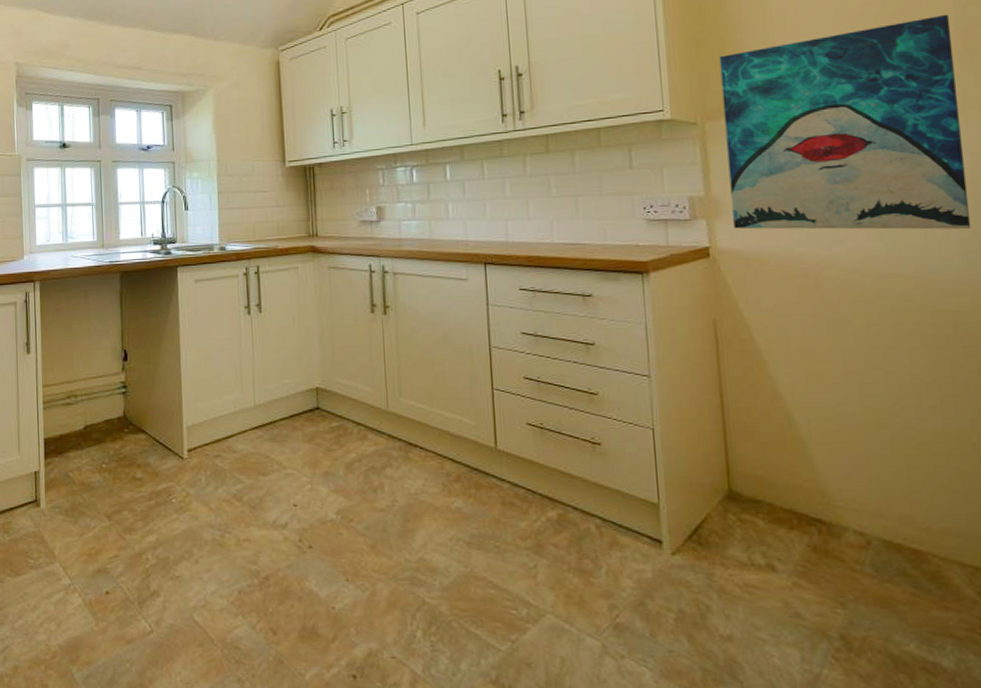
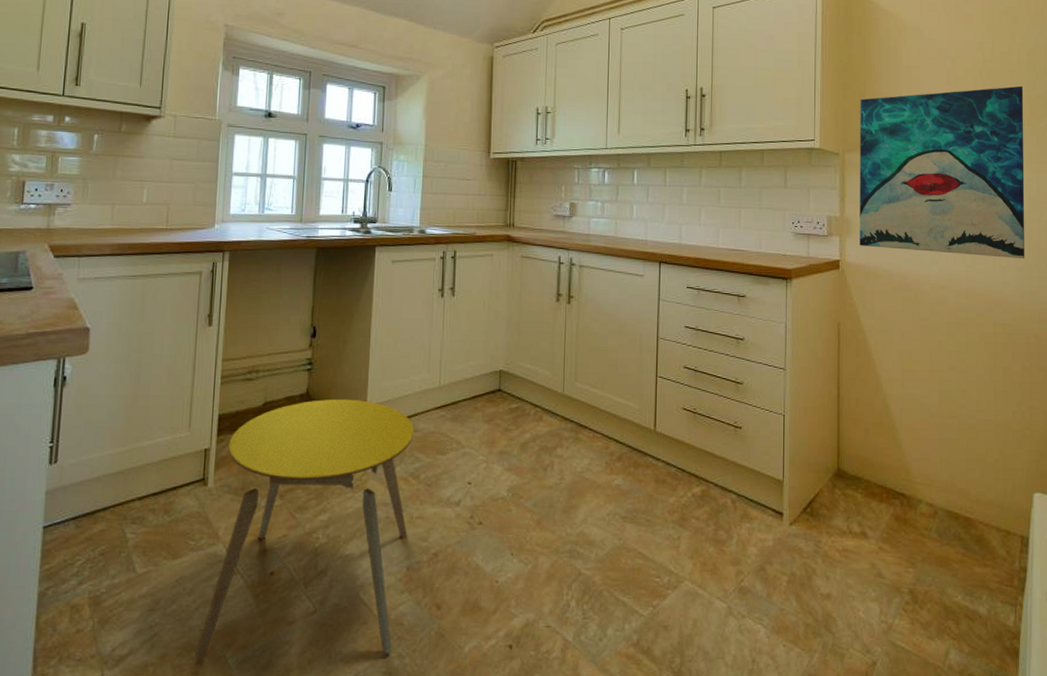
stool: none [44,421,236,678] -> present [195,398,414,659]

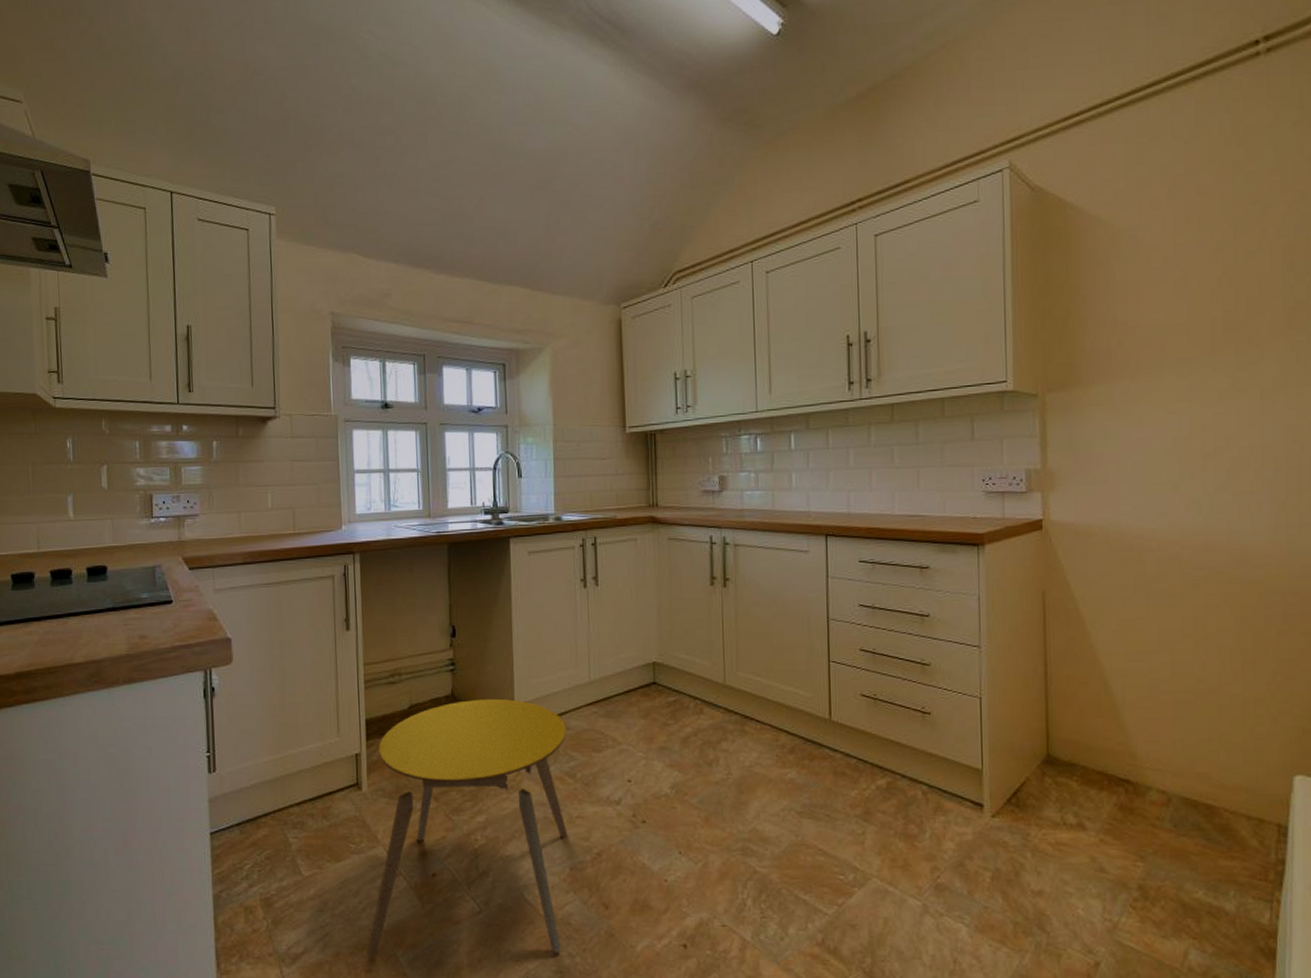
wall art: present [859,86,1025,259] -> none [1062,291,1282,504]

